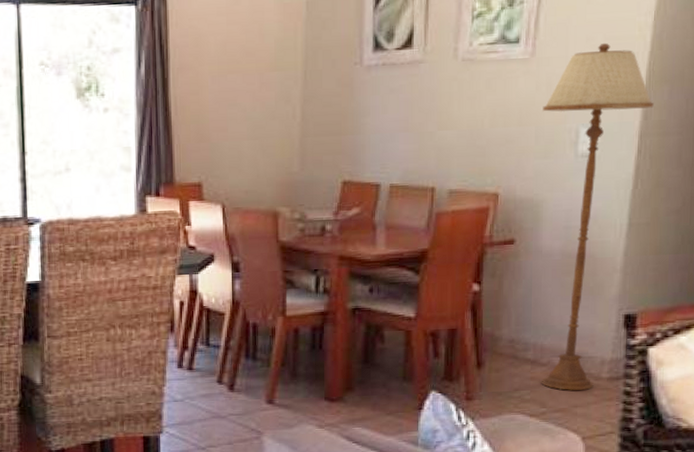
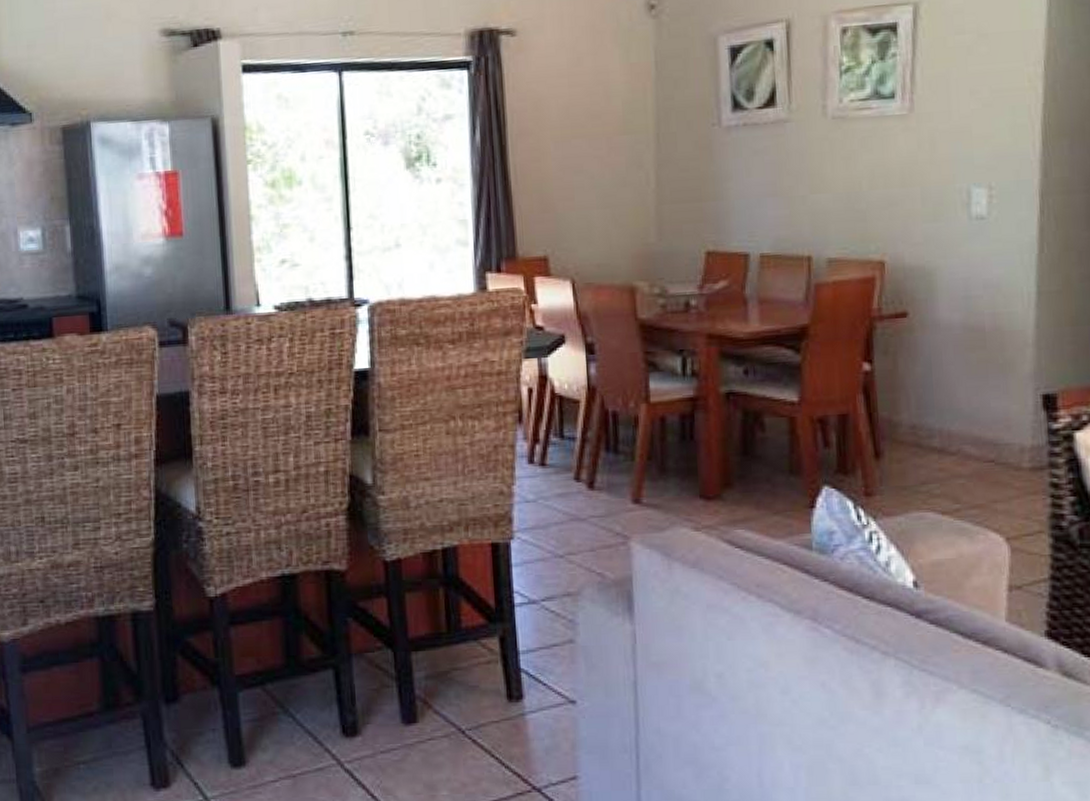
floor lamp: present [541,42,654,391] -> none [927,95,1054,483]

